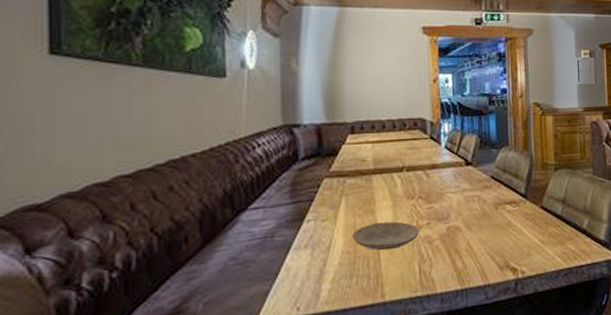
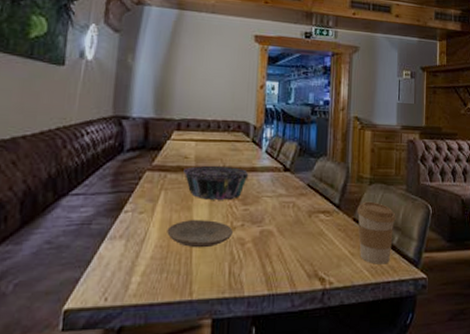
decorative bowl: none [362,166,430,202] -> present [183,165,249,200]
coffee cup: none [543,187,584,250] -> present [356,201,396,265]

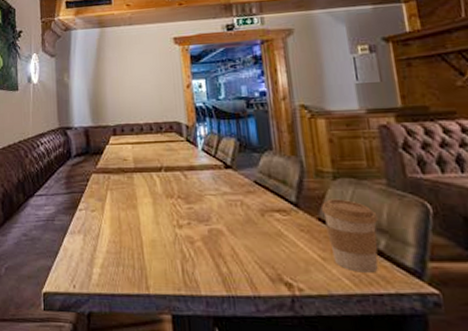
plate: present [167,220,233,248] -> none [117,218,180,245]
decorative bowl: present [183,165,249,200] -> none [124,166,188,199]

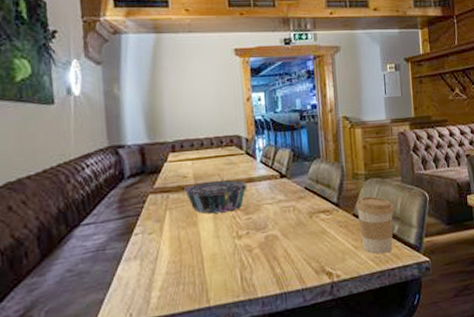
decorative bowl: none [124,166,188,199] -> present [184,180,247,214]

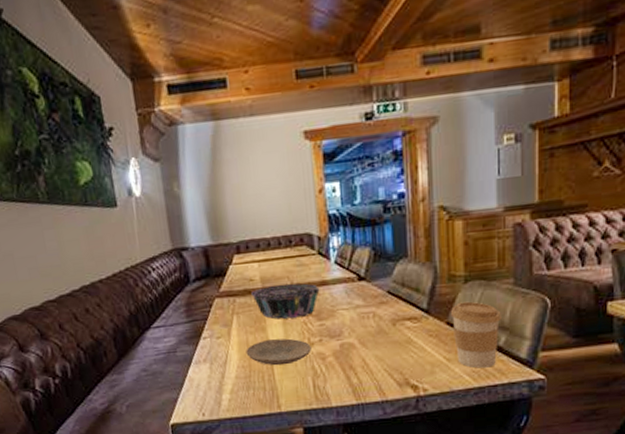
plate: none [177,232,239,260] -> present [246,338,312,366]

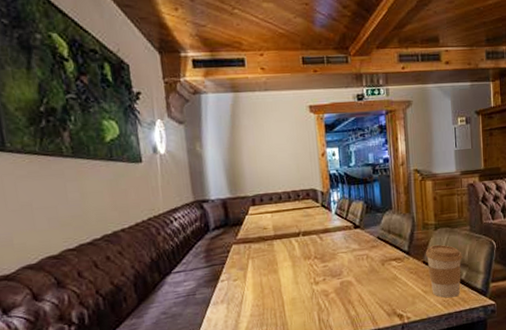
plate: present [246,338,312,366] -> none [260,278,317,304]
decorative bowl: present [251,283,320,319] -> none [265,231,323,262]

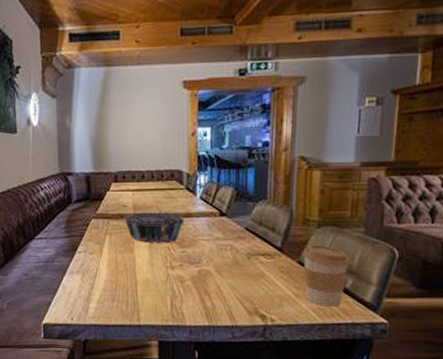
decorative bowl: none [265,231,323,262] -> present [124,212,185,243]

